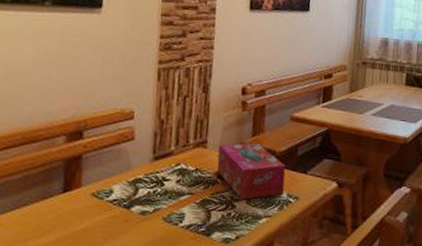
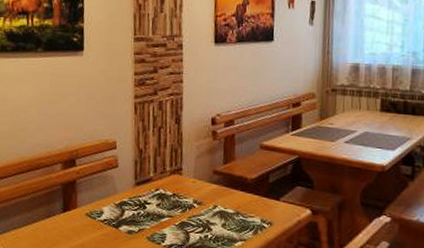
tissue box: present [217,141,286,200] -> none [192,169,258,223]

